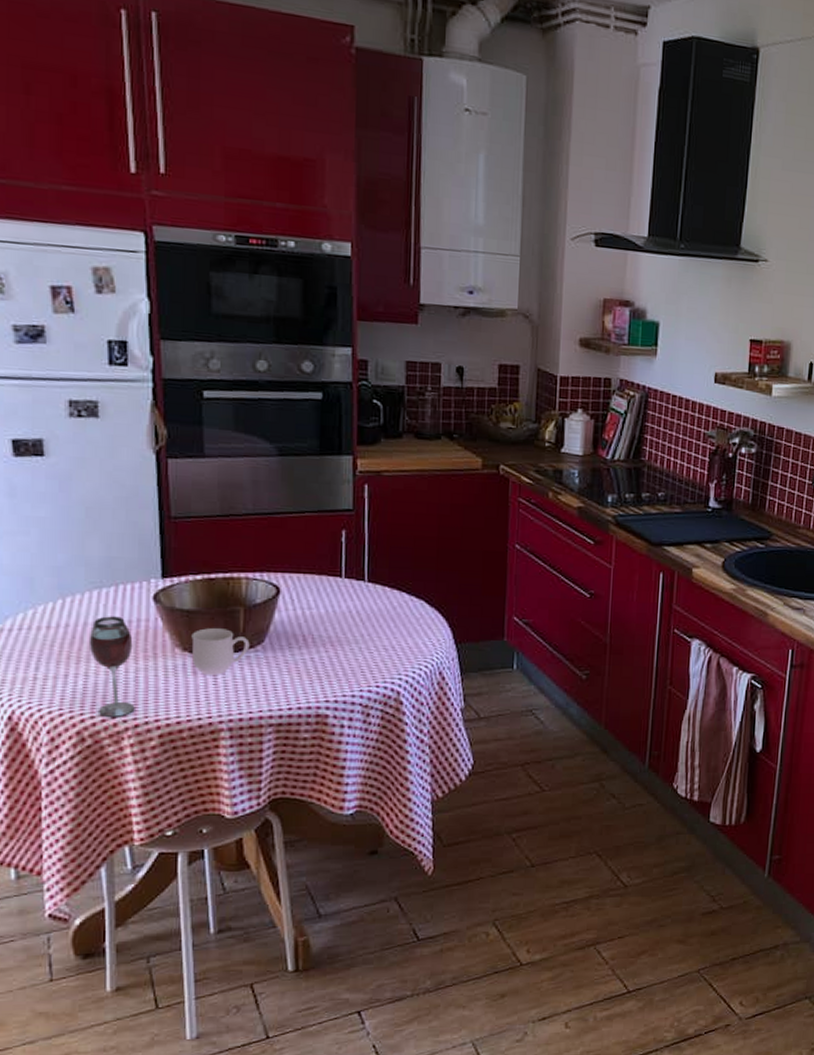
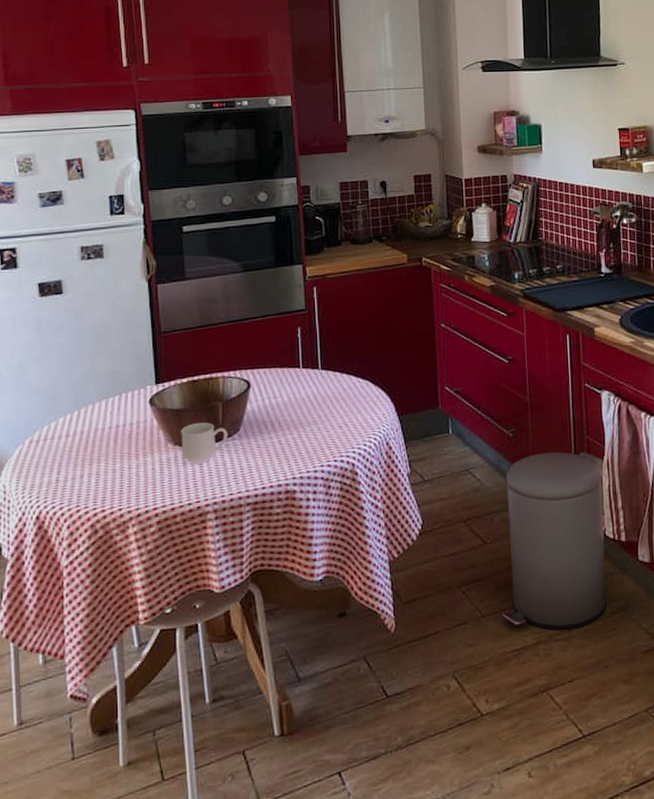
wineglass: present [88,616,135,717] -> none [99,420,137,509]
pedal bin: none [553,699,684,886] -> present [502,451,607,631]

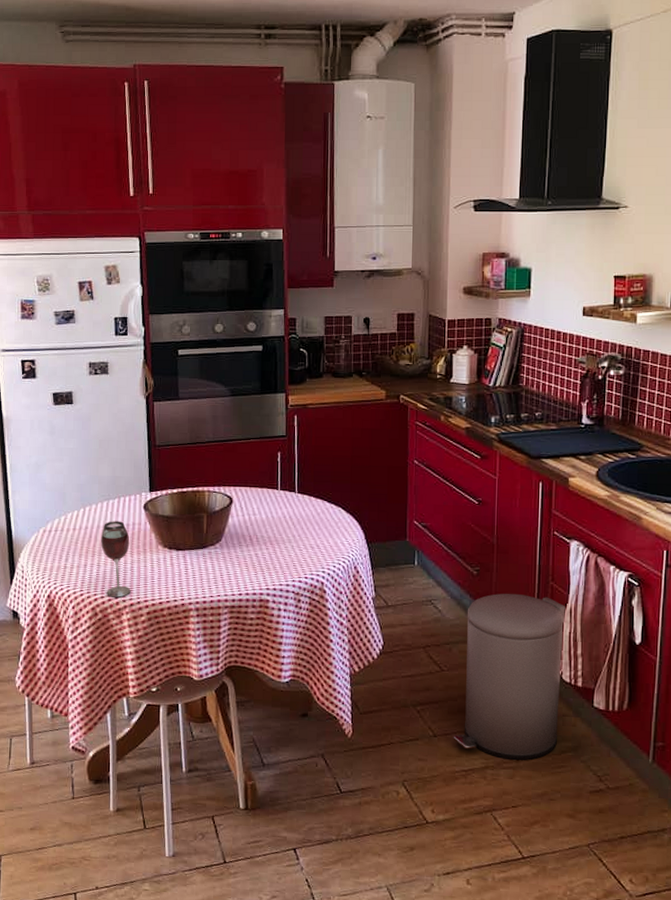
wineglass: none [99,420,137,509] -> present [100,521,131,598]
mug: present [181,422,228,466] -> none [169,530,211,568]

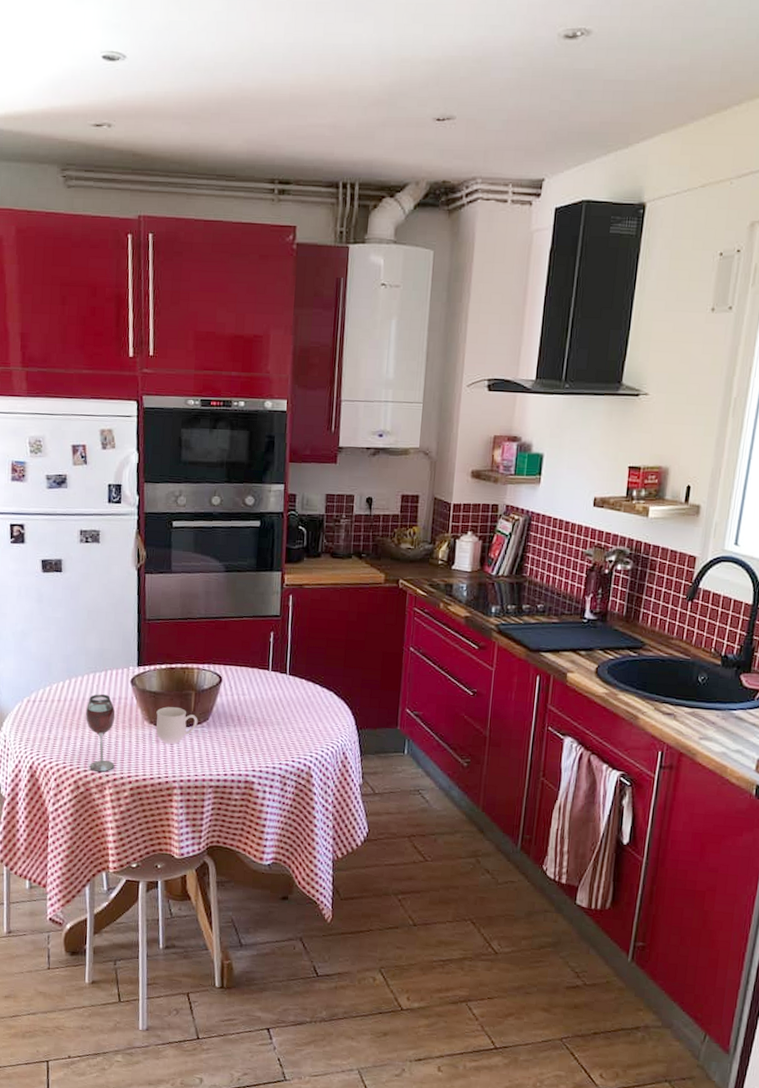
mug: none [169,530,211,568] -> present [155,707,198,745]
pedal bin: present [453,593,565,760] -> none [433,786,555,954]

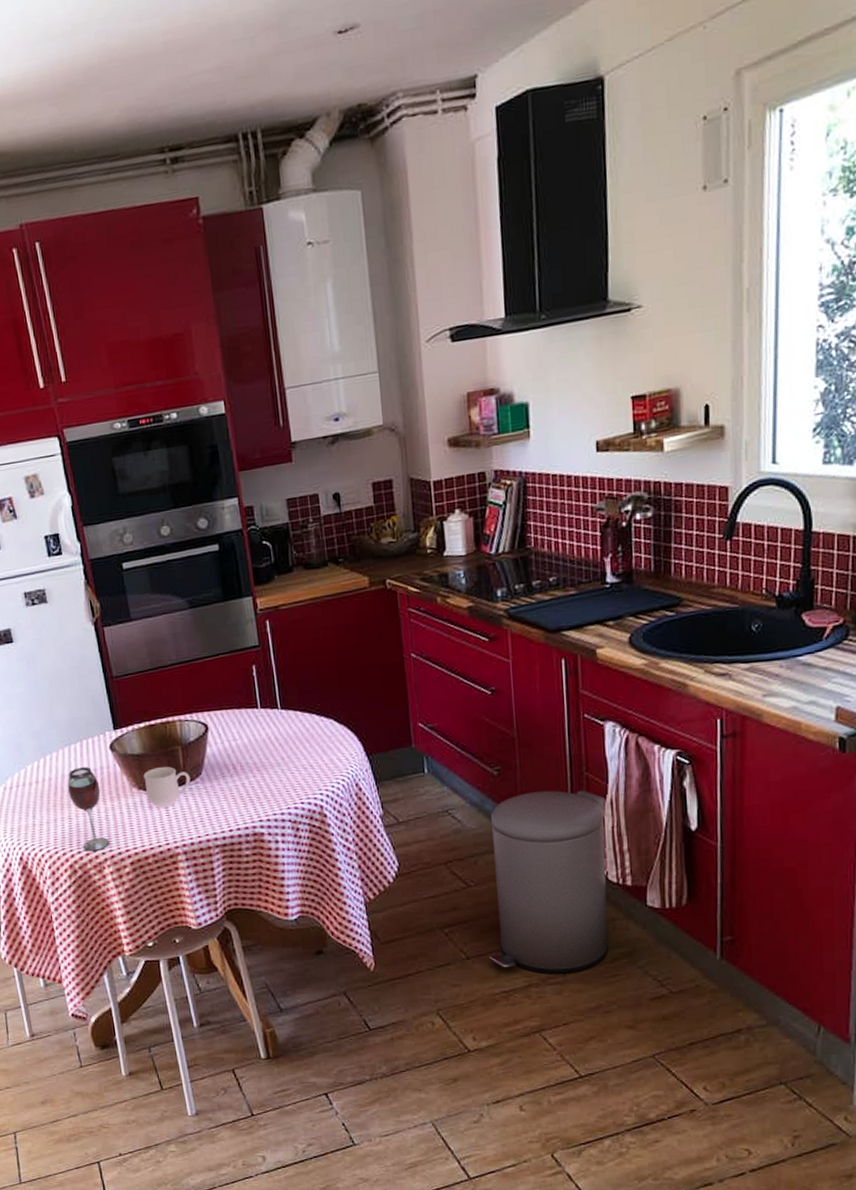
pedal bin: none [433,786,555,954] -> present [488,790,609,974]

